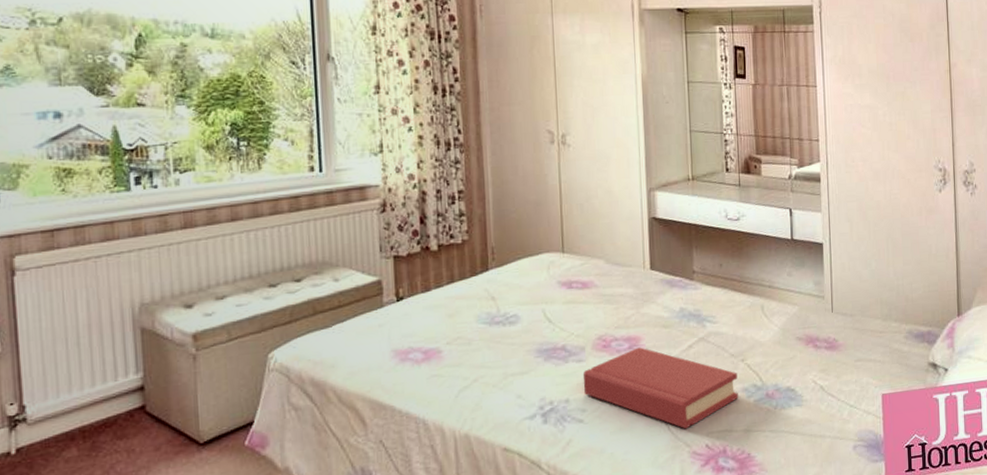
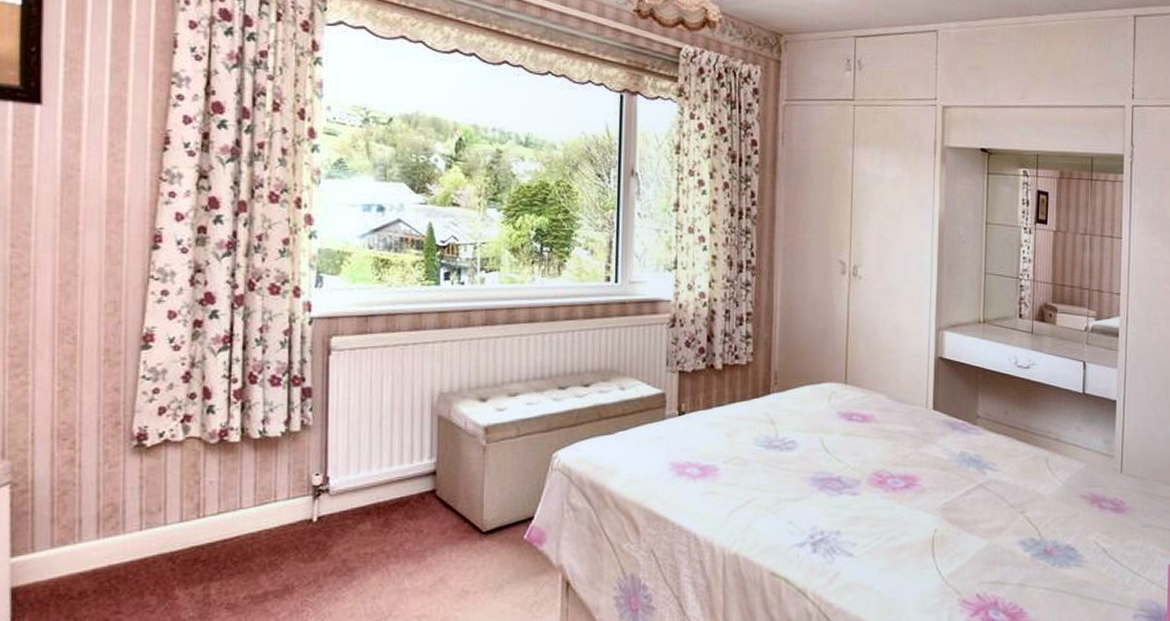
hardback book: present [583,347,738,429] -> none [855,487,1015,576]

